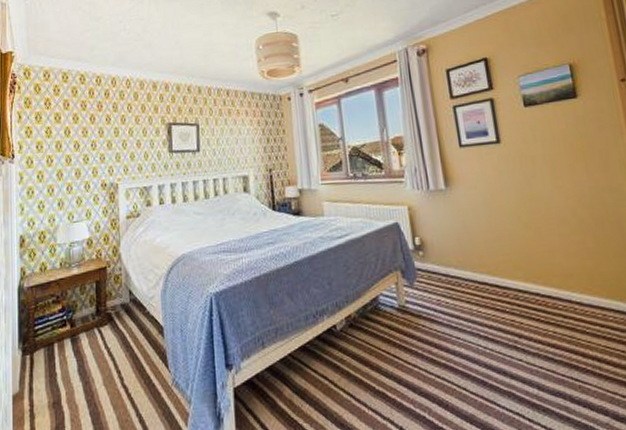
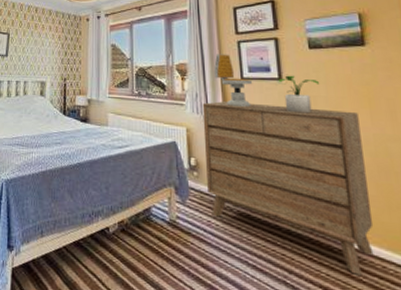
dresser: none [422,166,595,328] -> present [202,101,374,276]
chair: none [431,121,472,177] -> present [214,54,253,107]
potted plant: none [496,136,536,176] -> present [278,75,319,114]

